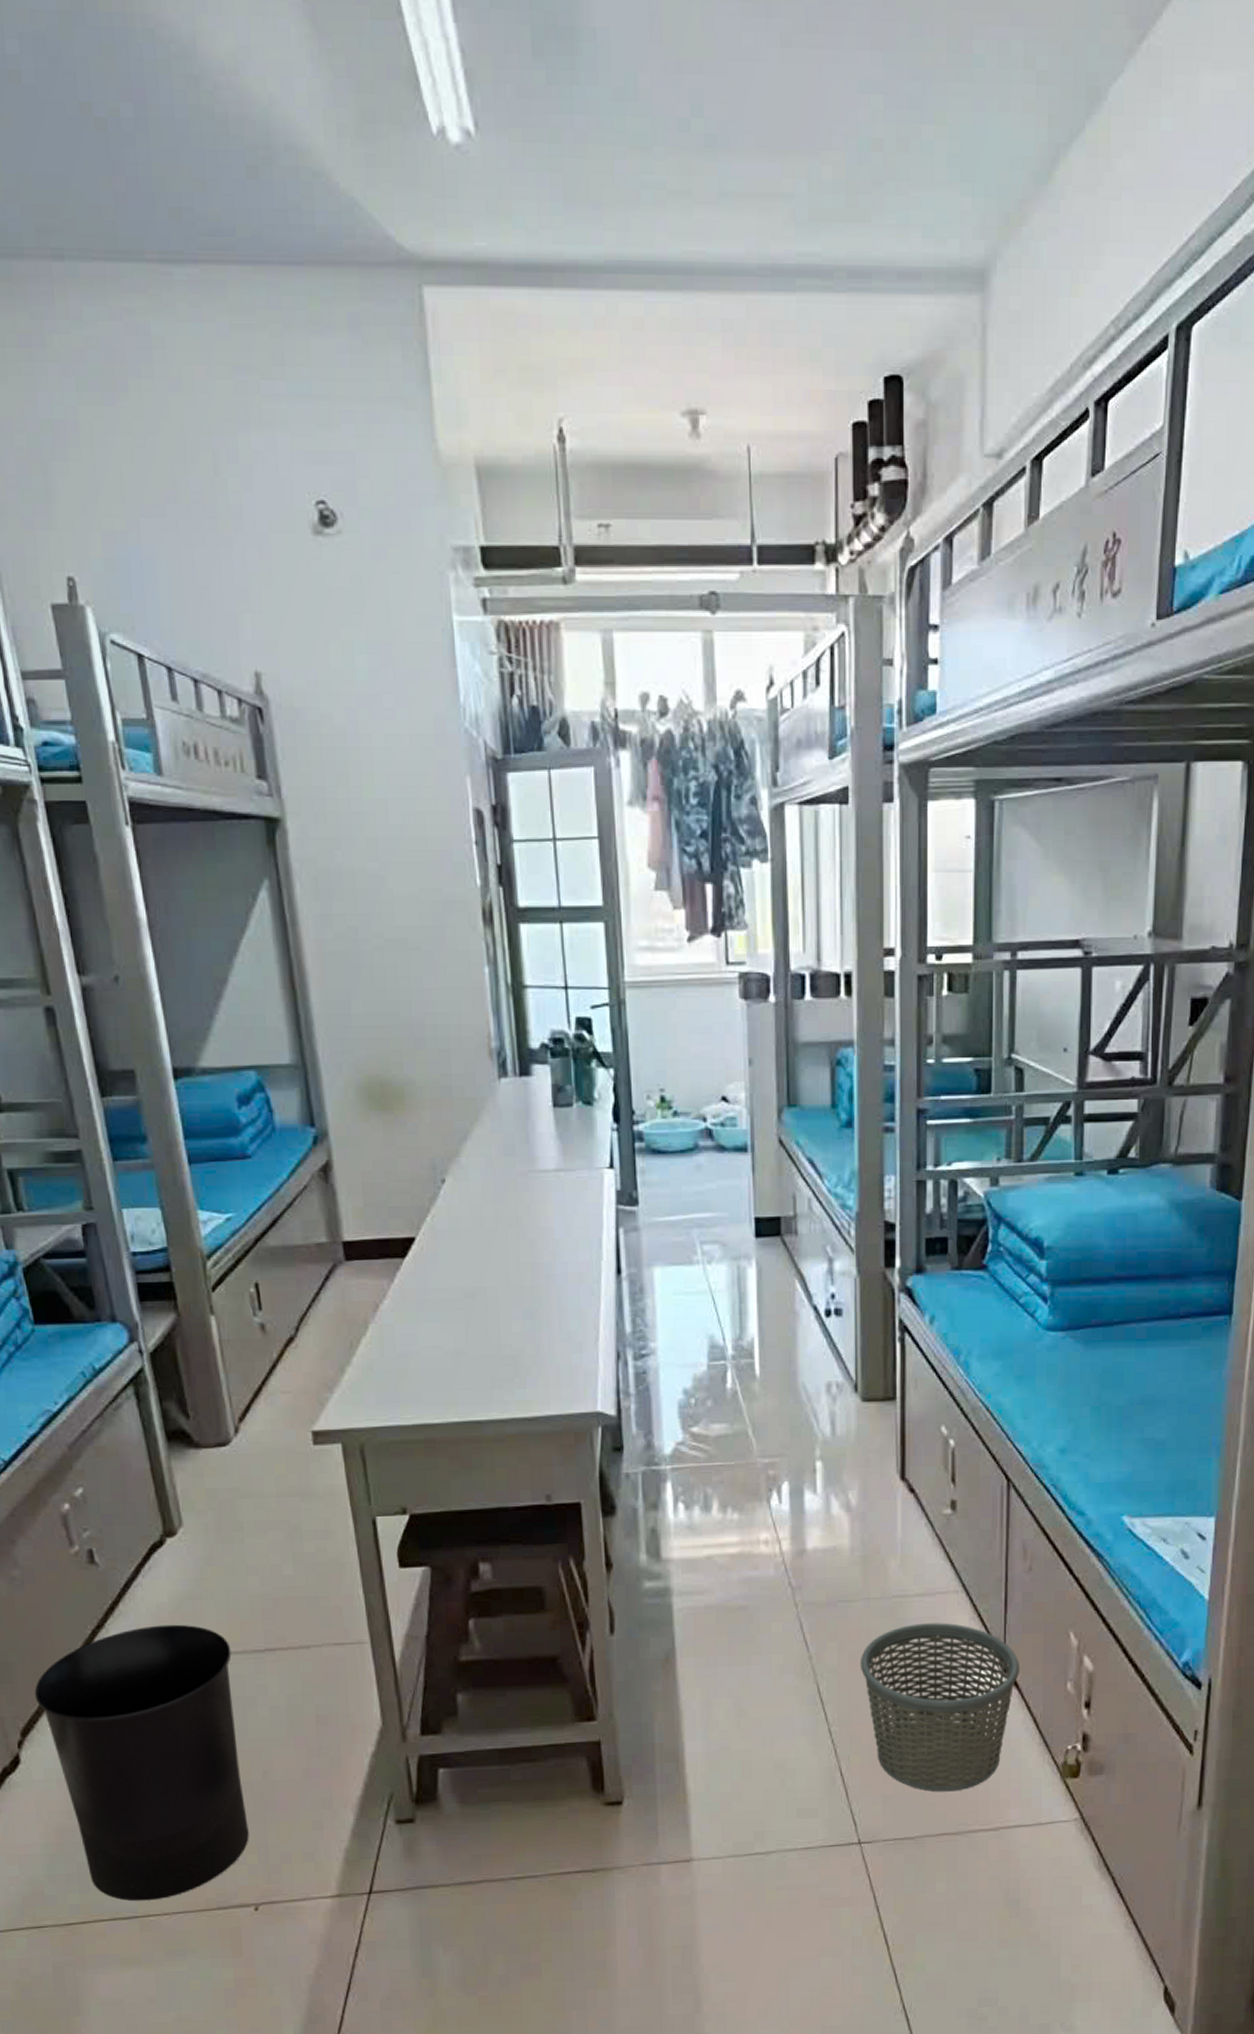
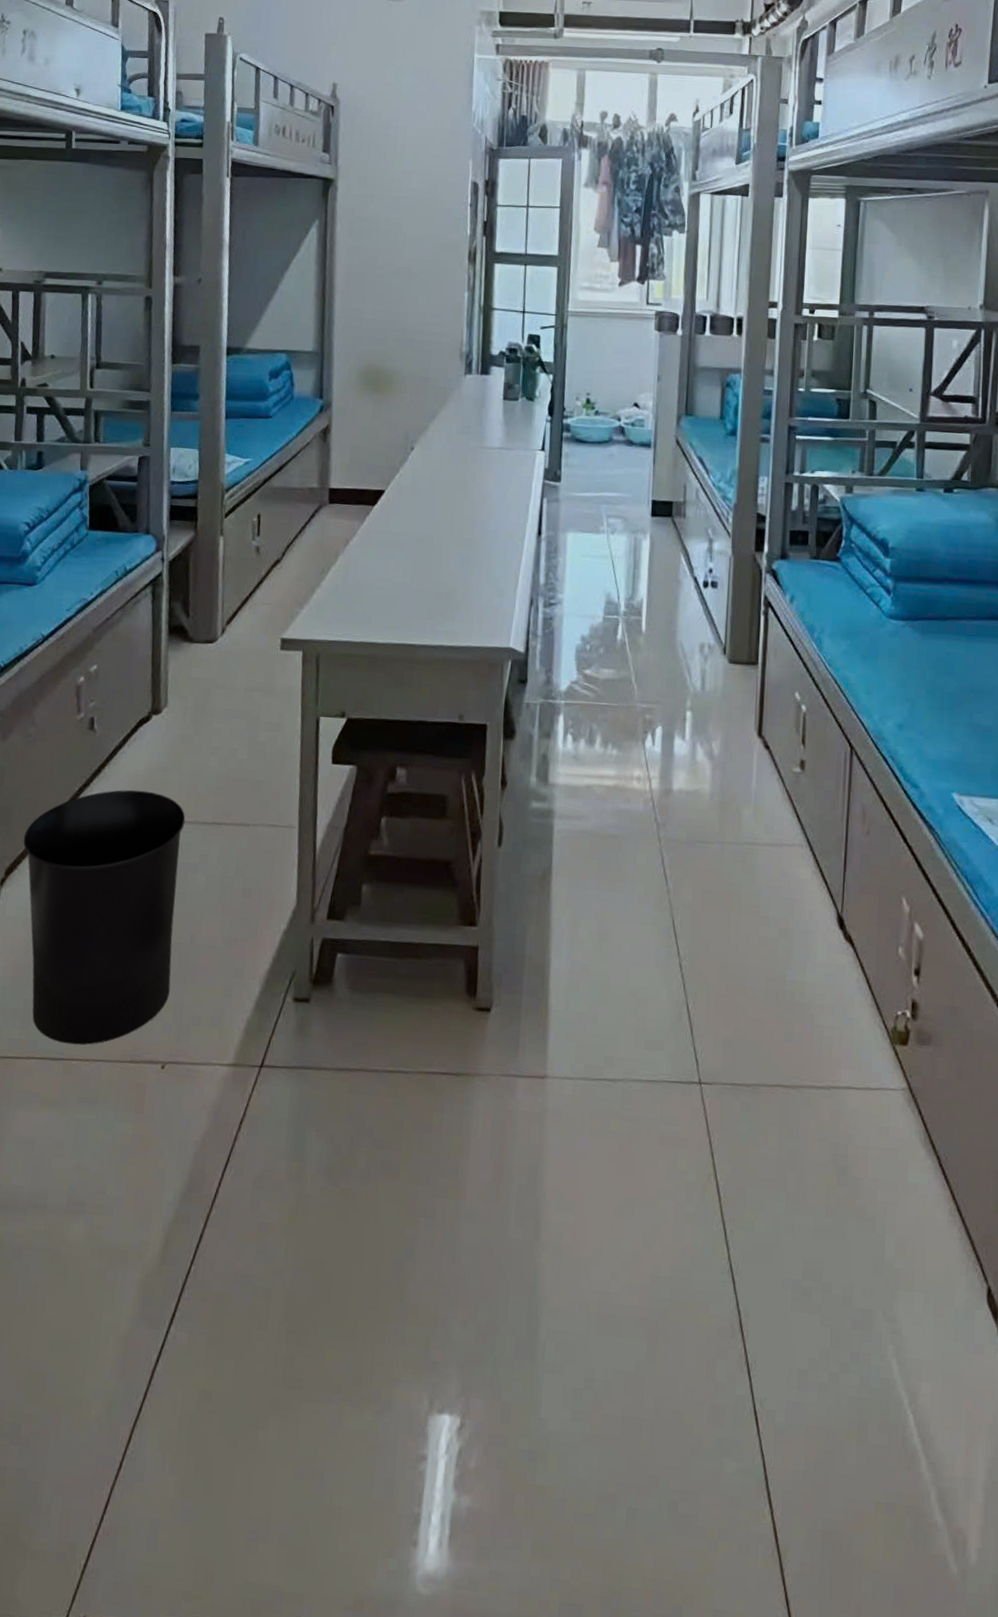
basket: present [860,1623,1020,1792] -> none [711,871,856,1043]

